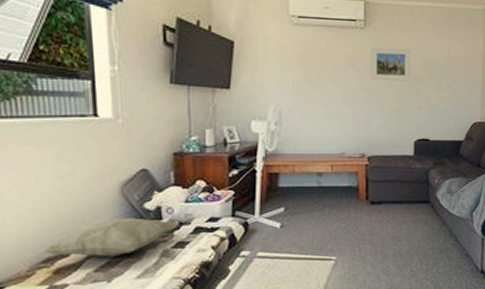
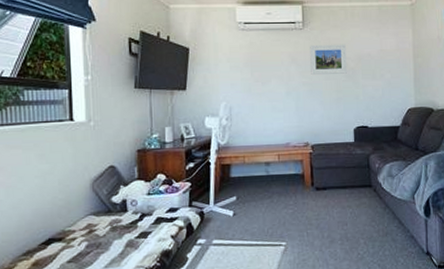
decorative pillow: present [43,218,179,257] -> none [24,211,142,249]

